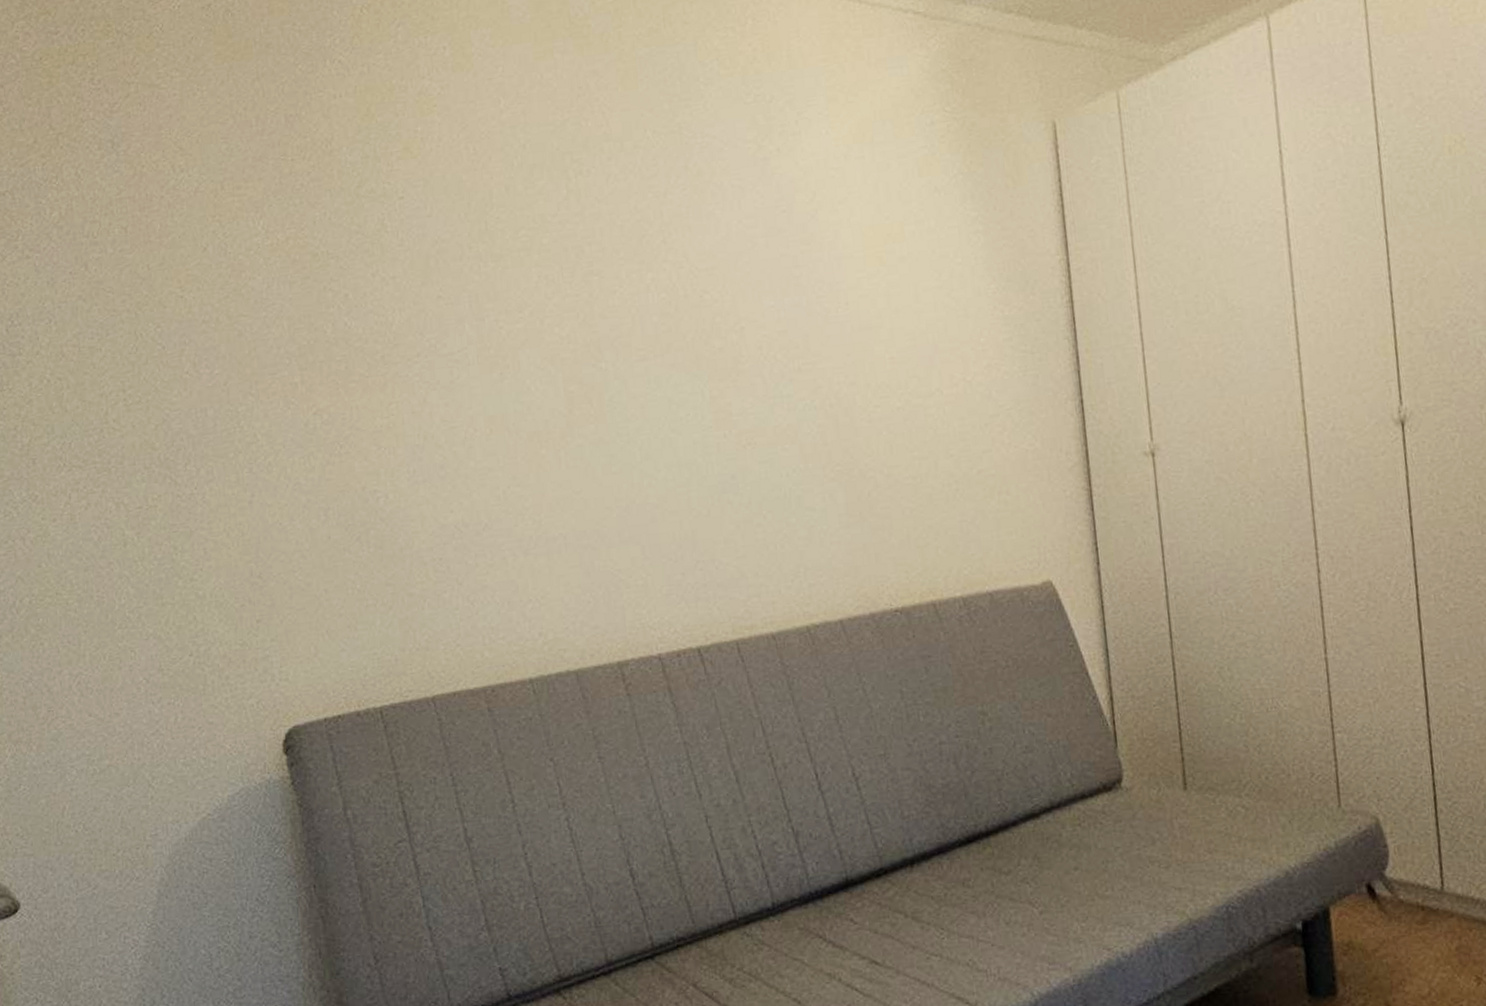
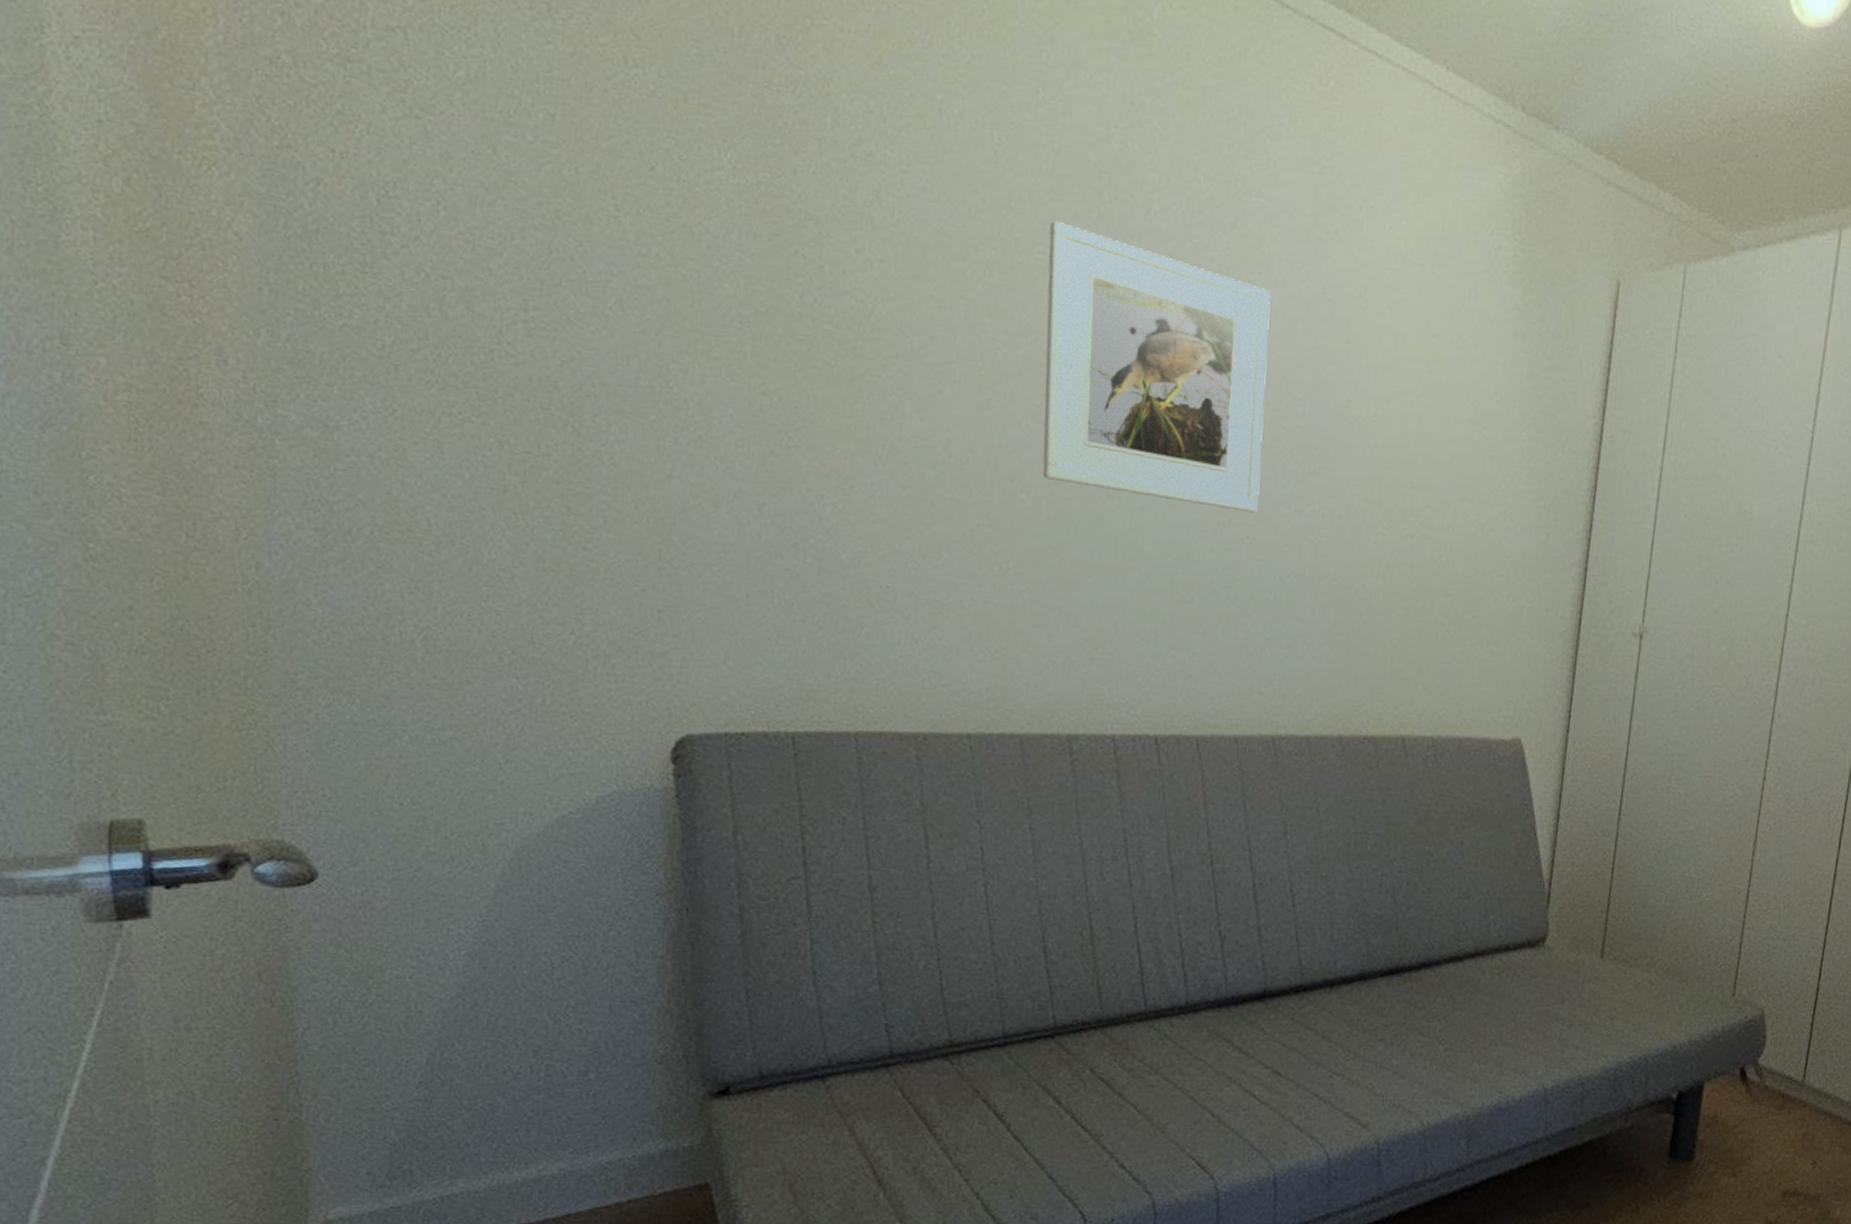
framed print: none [528,205,754,432] -> present [1042,220,1271,513]

